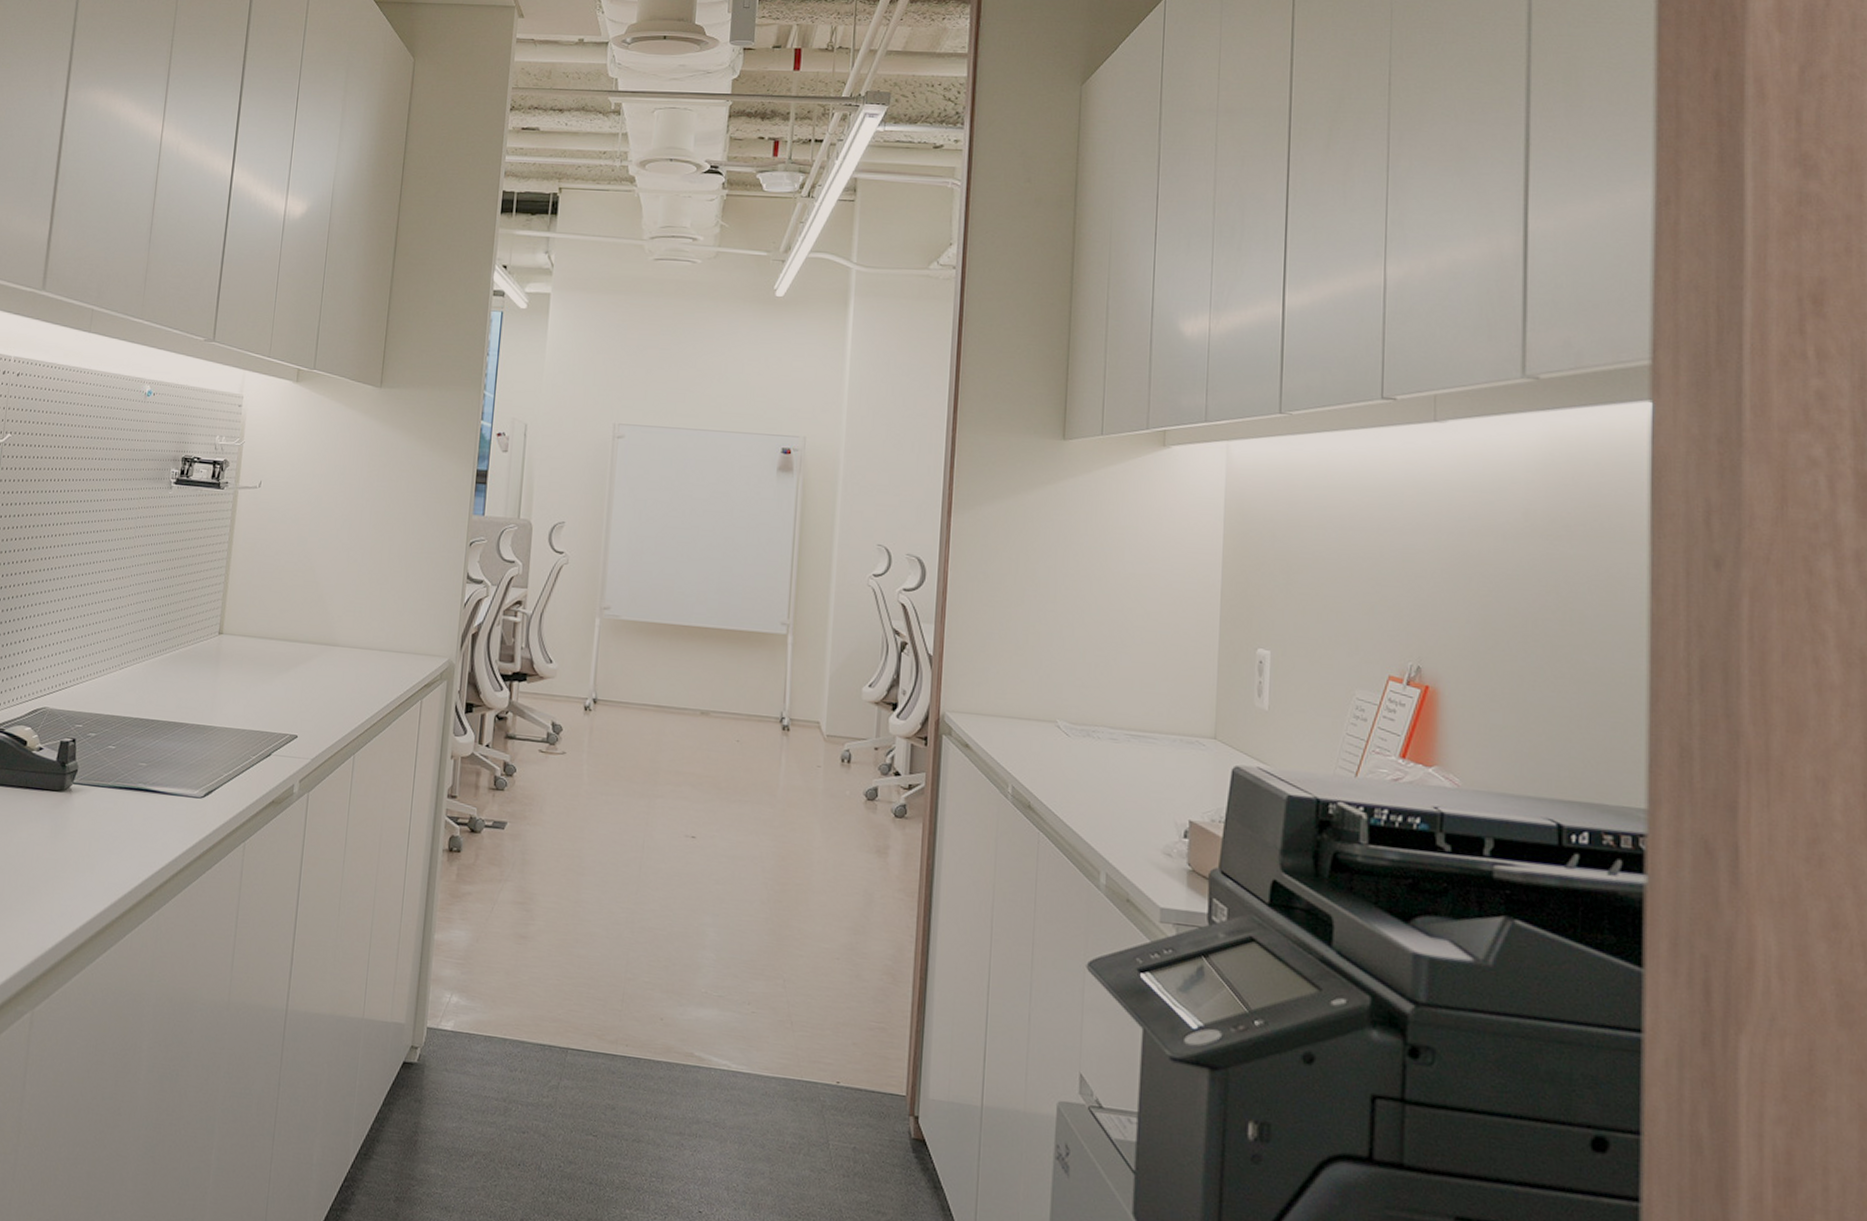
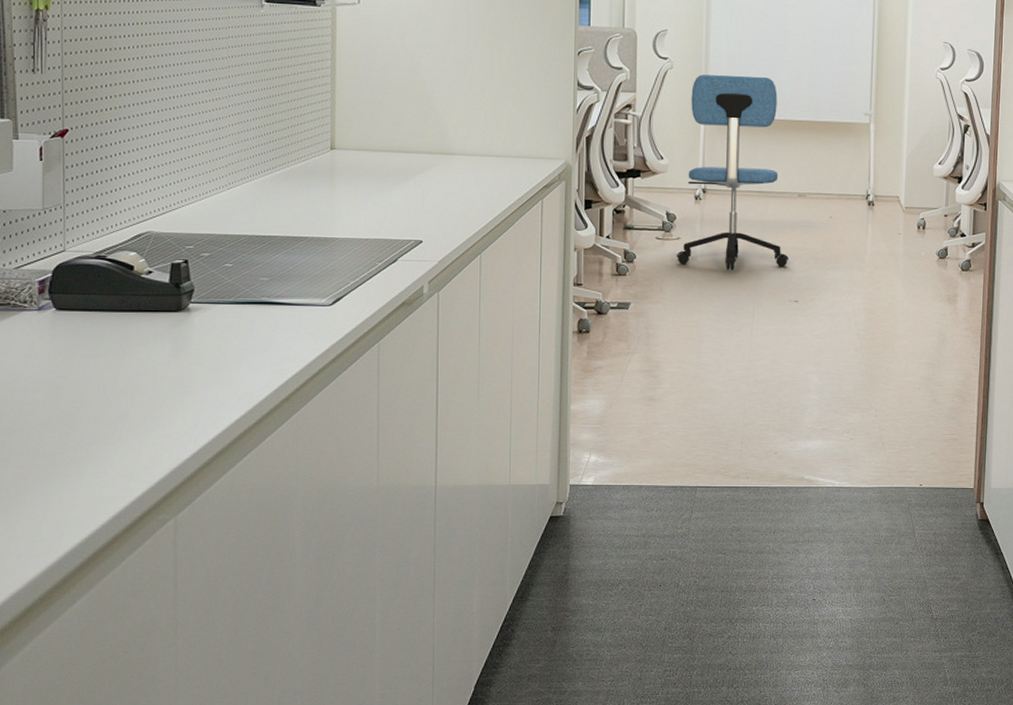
office chair: none [559,571,688,796] -> present [676,74,790,271]

